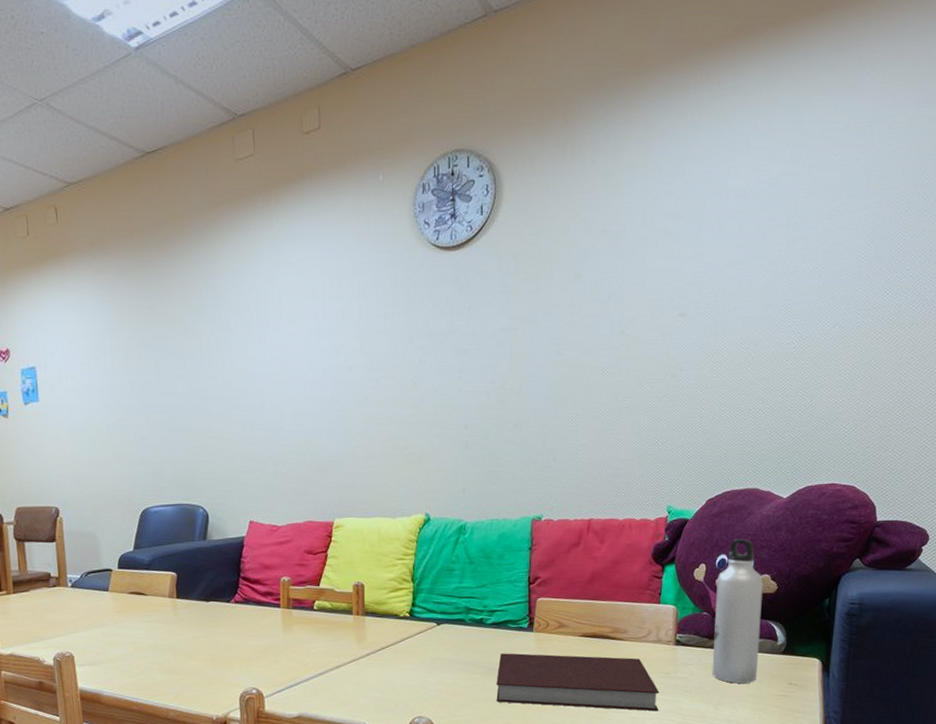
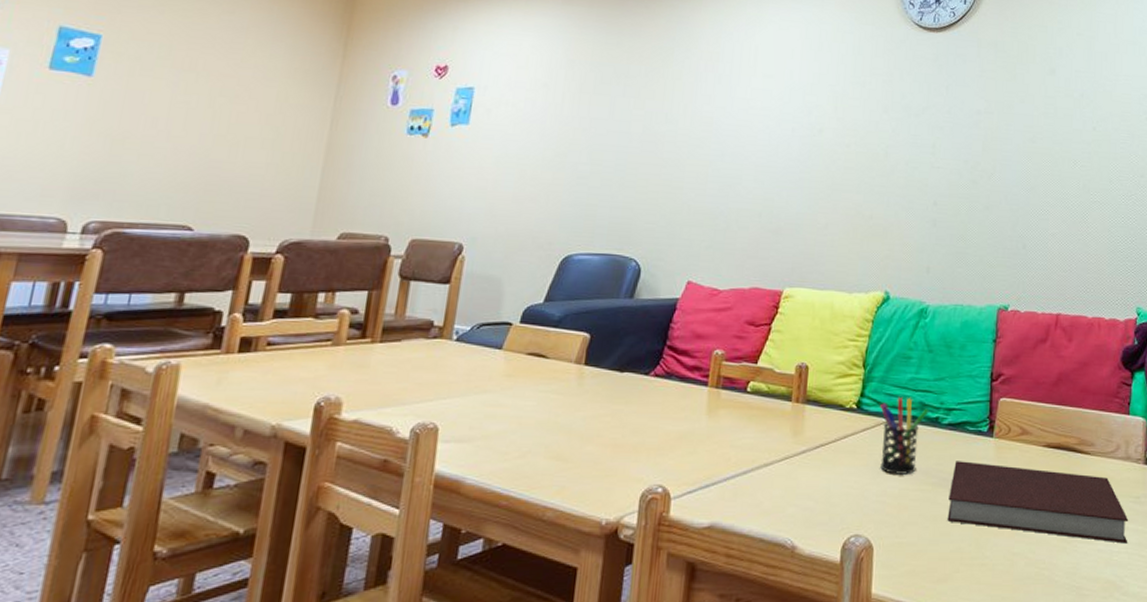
pen holder: none [430,604,474,668] -> present [880,398,929,476]

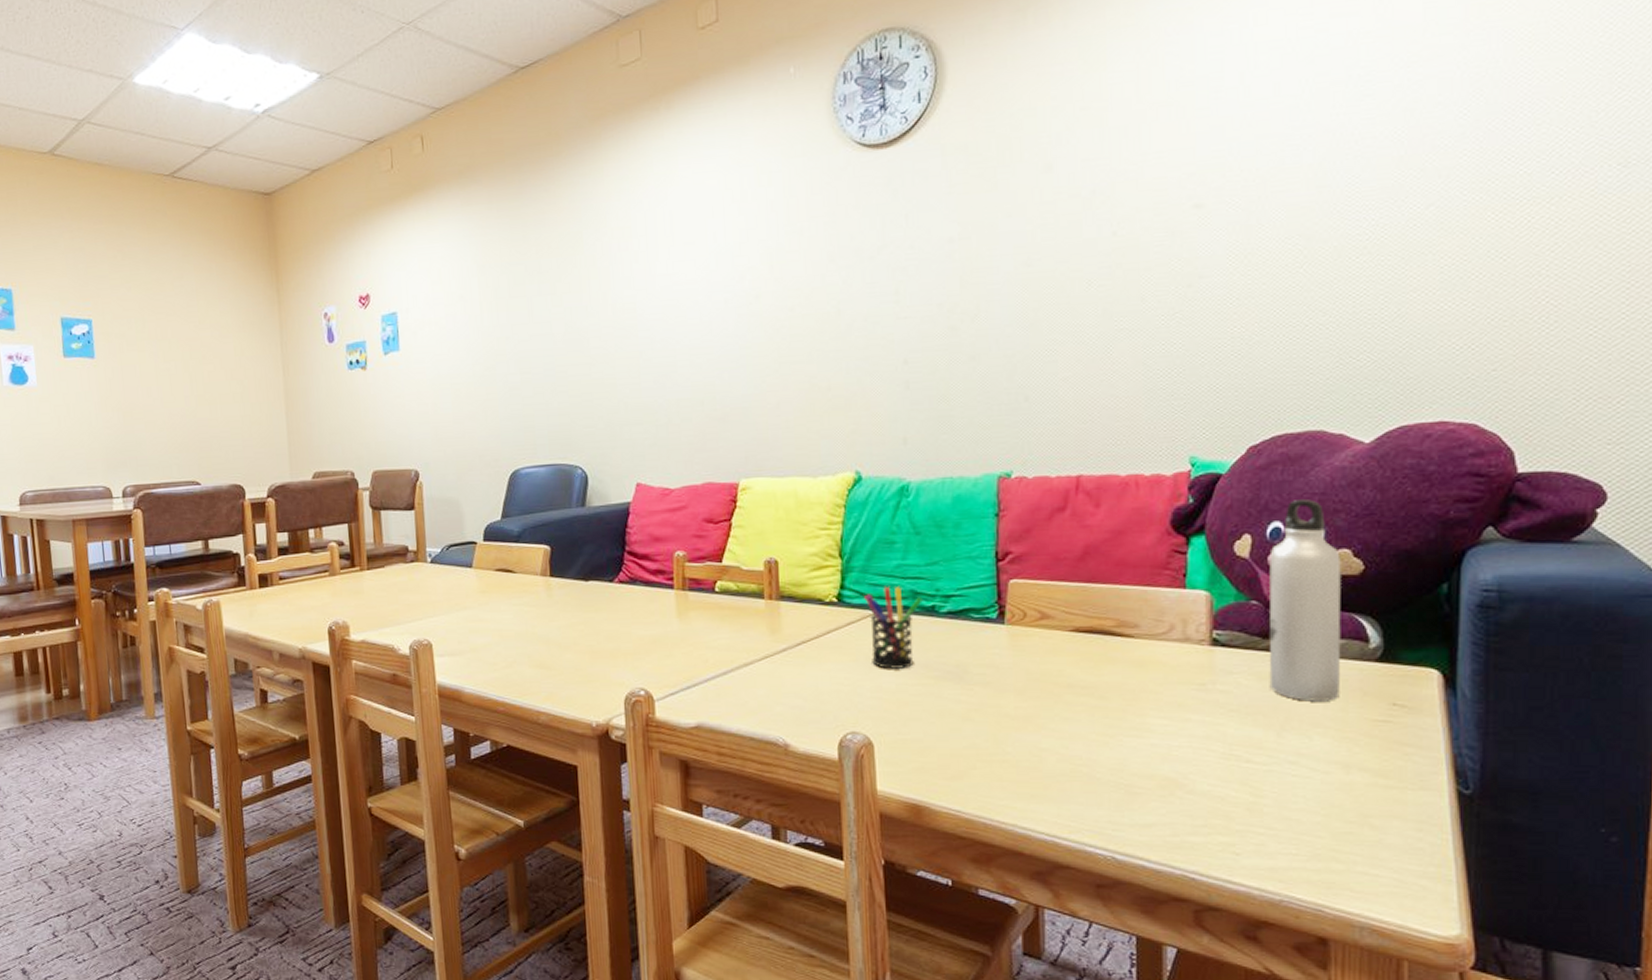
notebook: present [947,461,1129,544] -> none [956,651,1192,737]

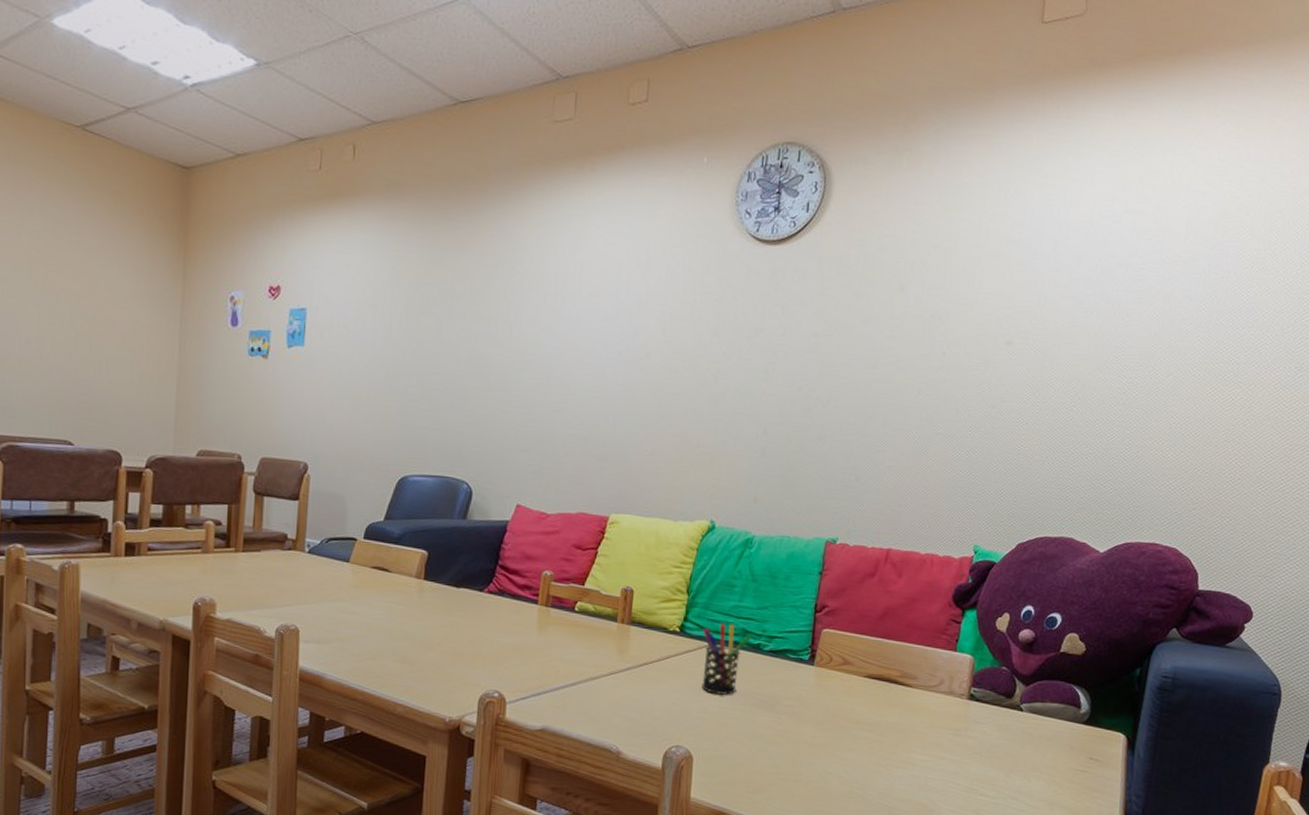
water bottle: present [1269,499,1341,702] -> none [1005,590,1071,752]

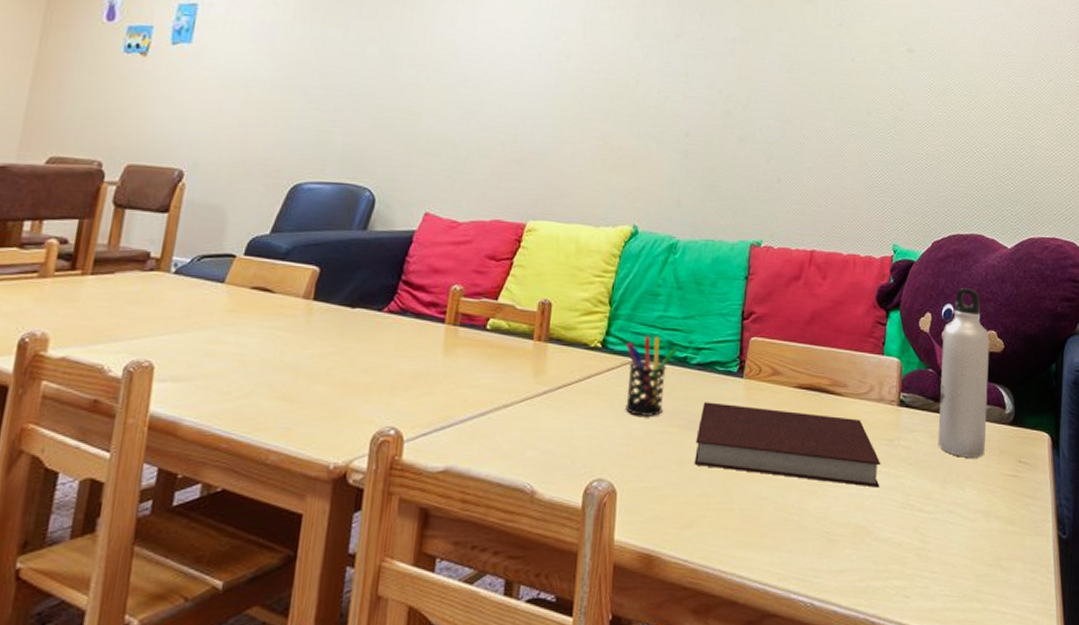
notebook: none [765,685,947,772] -> present [694,402,881,488]
water bottle: none [1005,590,1071,752] -> present [937,288,990,458]

